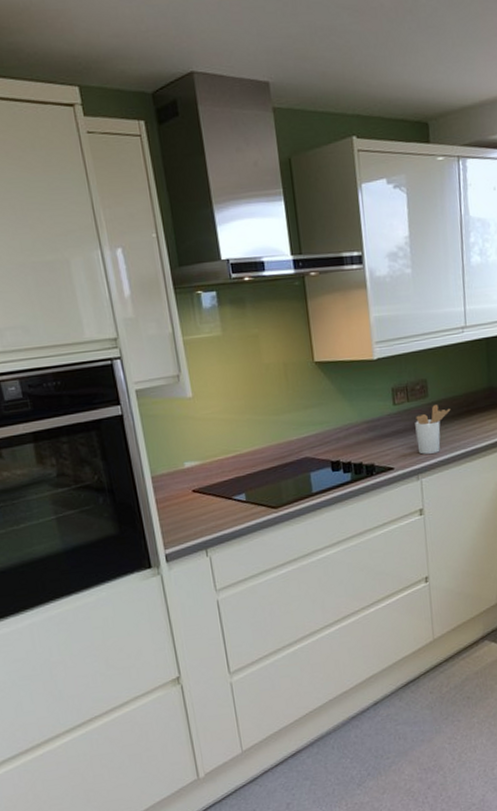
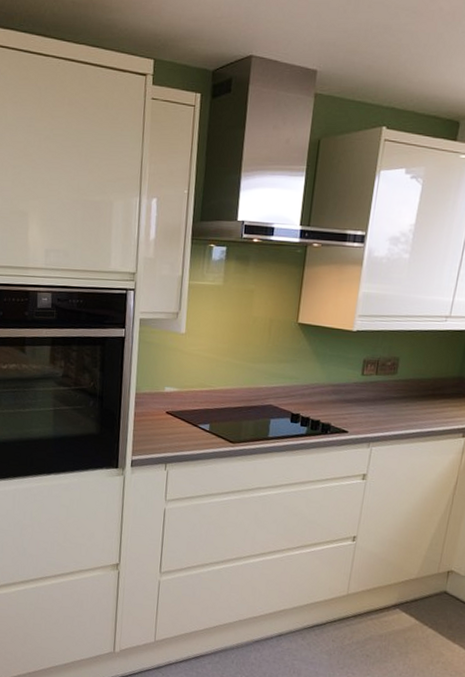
utensil holder: present [415,405,451,454] -> none [374,383,416,427]

